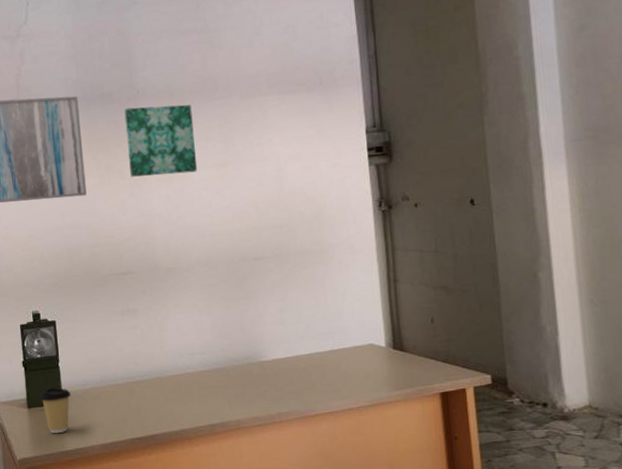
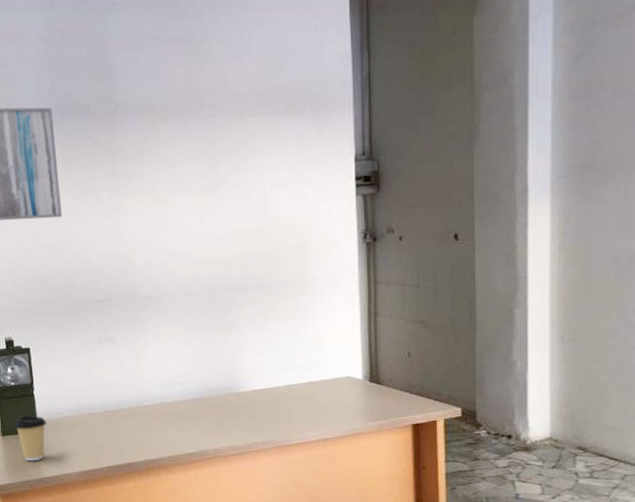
wall art: present [124,104,198,177] -> none [102,122,180,199]

